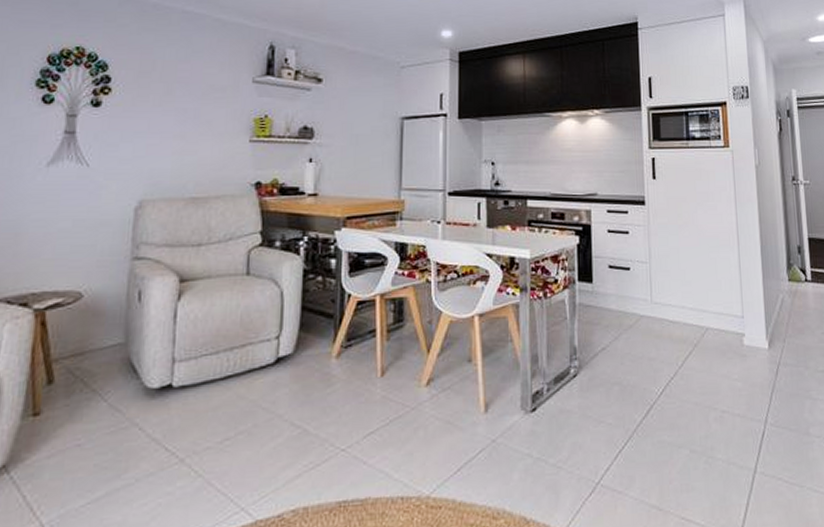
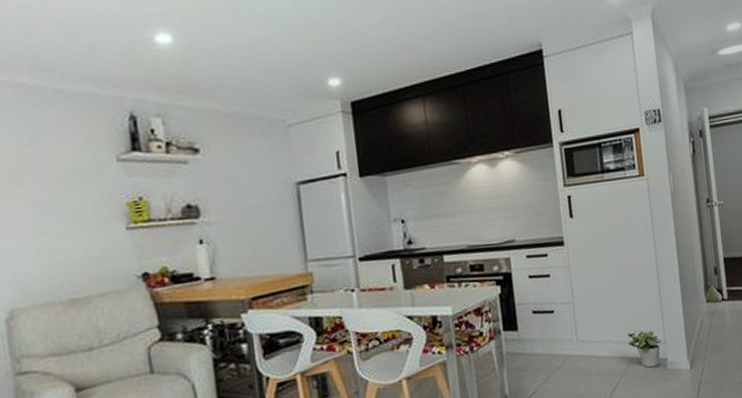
potted plant: none [704,300,739,341] -> present [627,330,661,368]

